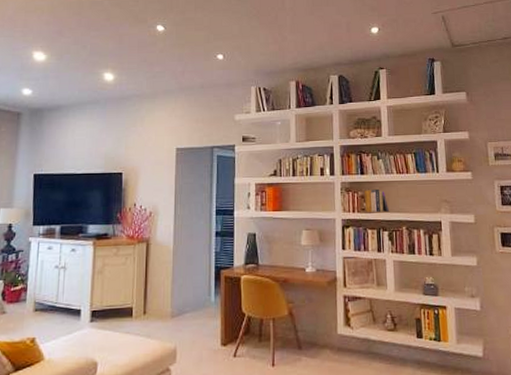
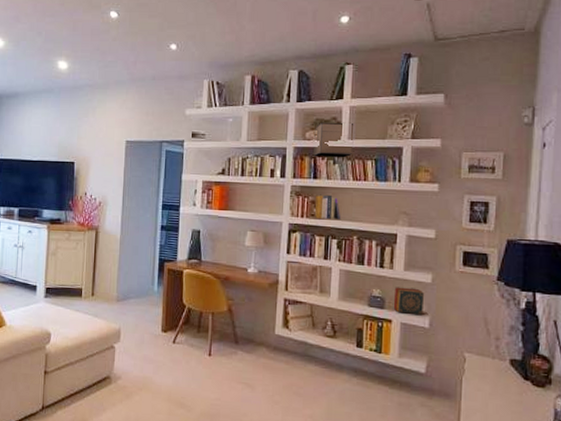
decorative box: none [358,121,393,154] -> present [314,122,354,158]
decorative box: none [445,272,473,299] -> present [393,287,425,316]

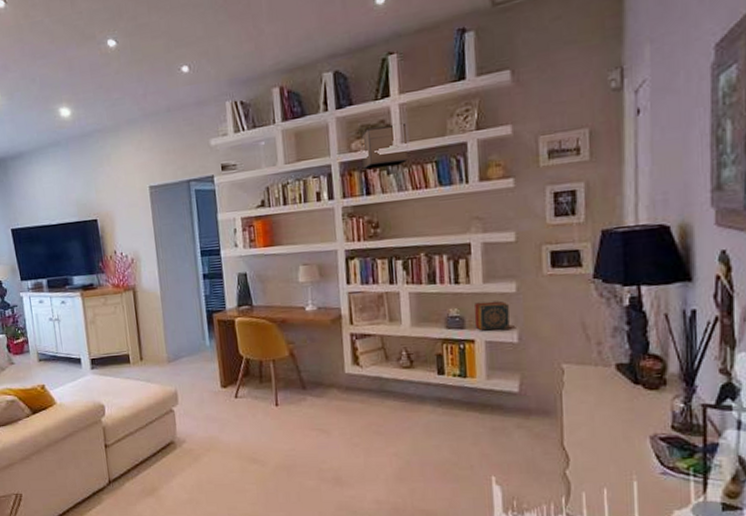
books: present [314,195,341,221] -> none [371,212,404,240]

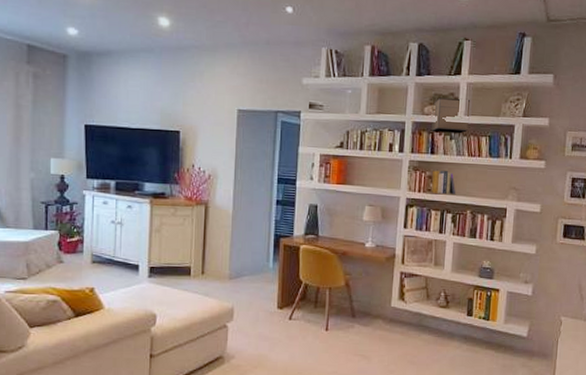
books: none [371,212,404,240] -> present [430,170,456,195]
decorative box: present [474,301,510,331] -> none [501,258,530,285]

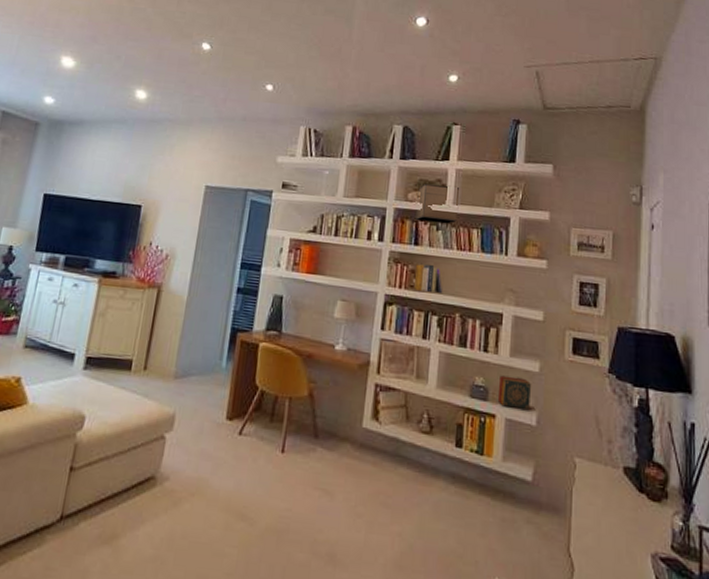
decorative box: none [501,258,530,285] -> present [497,375,532,411]

